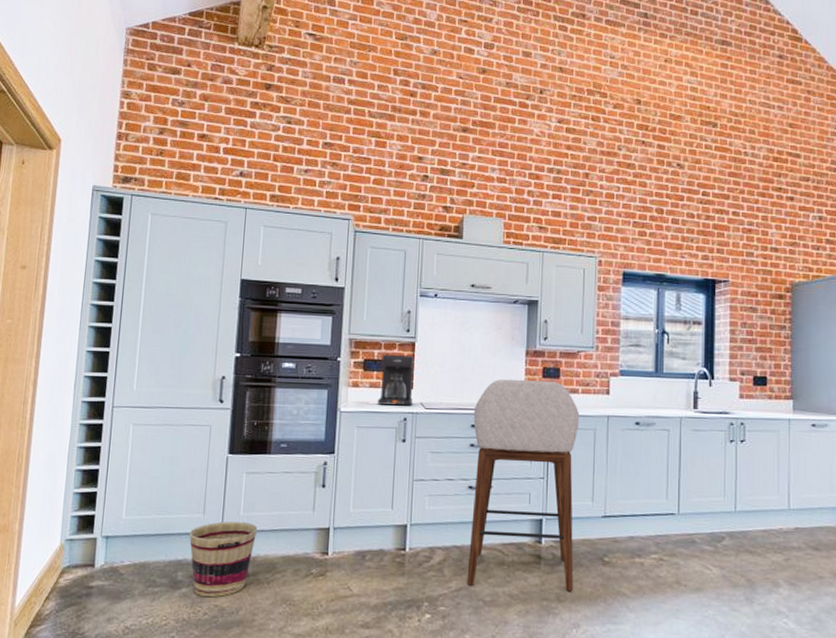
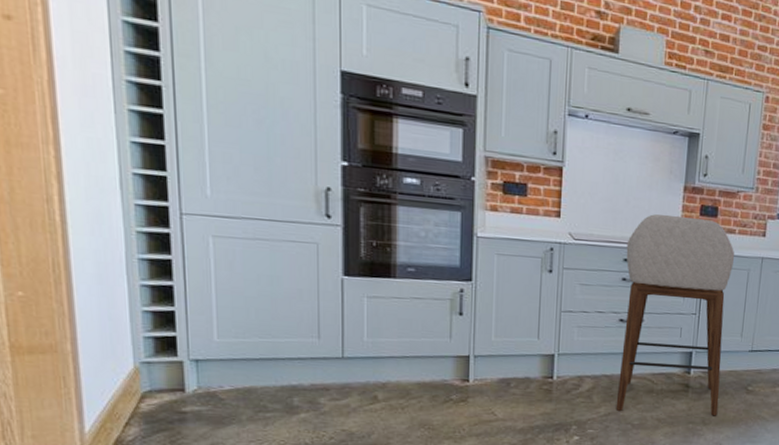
basket: present [189,521,258,598] -> none [302,346,386,423]
coffee maker: present [377,354,415,406] -> none [519,177,562,236]

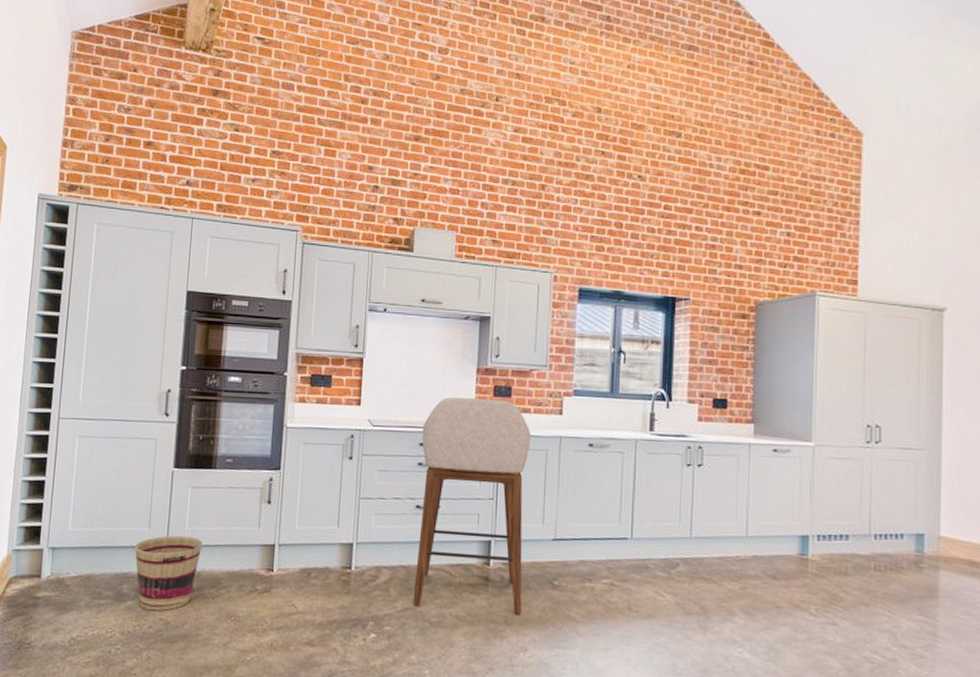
basket: none [302,346,386,423] -> present [134,535,203,612]

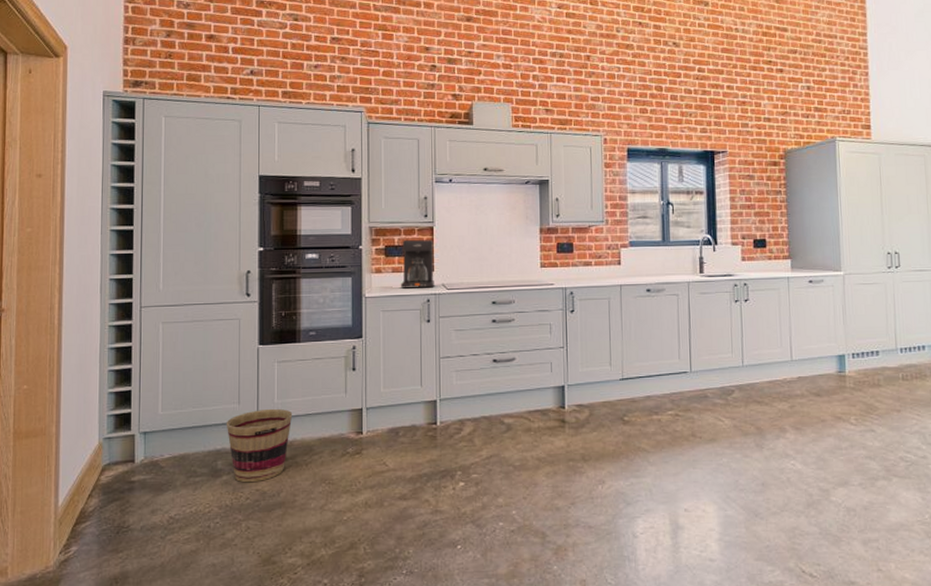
coffee maker: none [323,369,363,423] -> present [400,239,434,289]
bar stool: present [413,397,532,615] -> none [493,255,597,454]

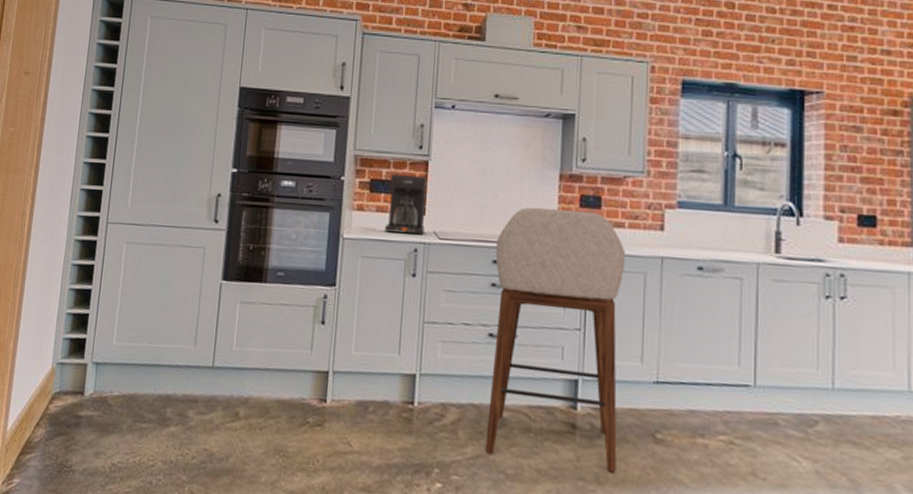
basket: present [226,408,293,483] -> none [179,355,251,441]
bar stool: none [493,255,597,454] -> present [485,207,626,473]

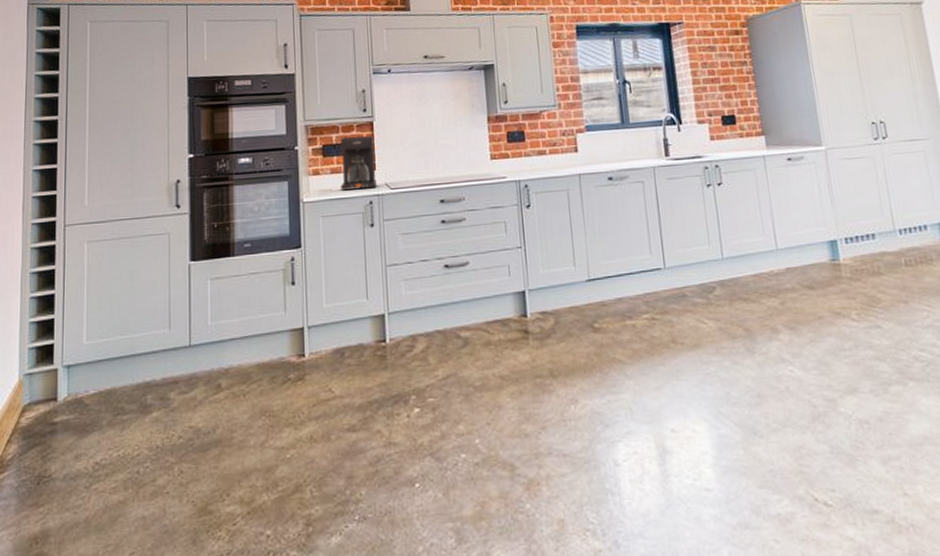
bar stool: present [485,207,626,473] -> none [440,145,566,373]

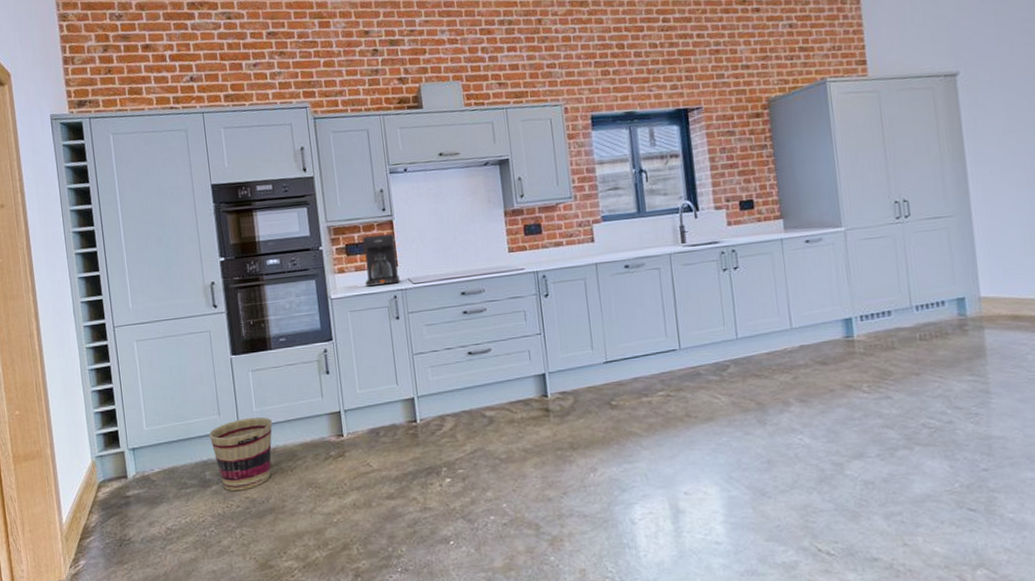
basket: none [155,332,228,420] -> present [209,417,273,492]

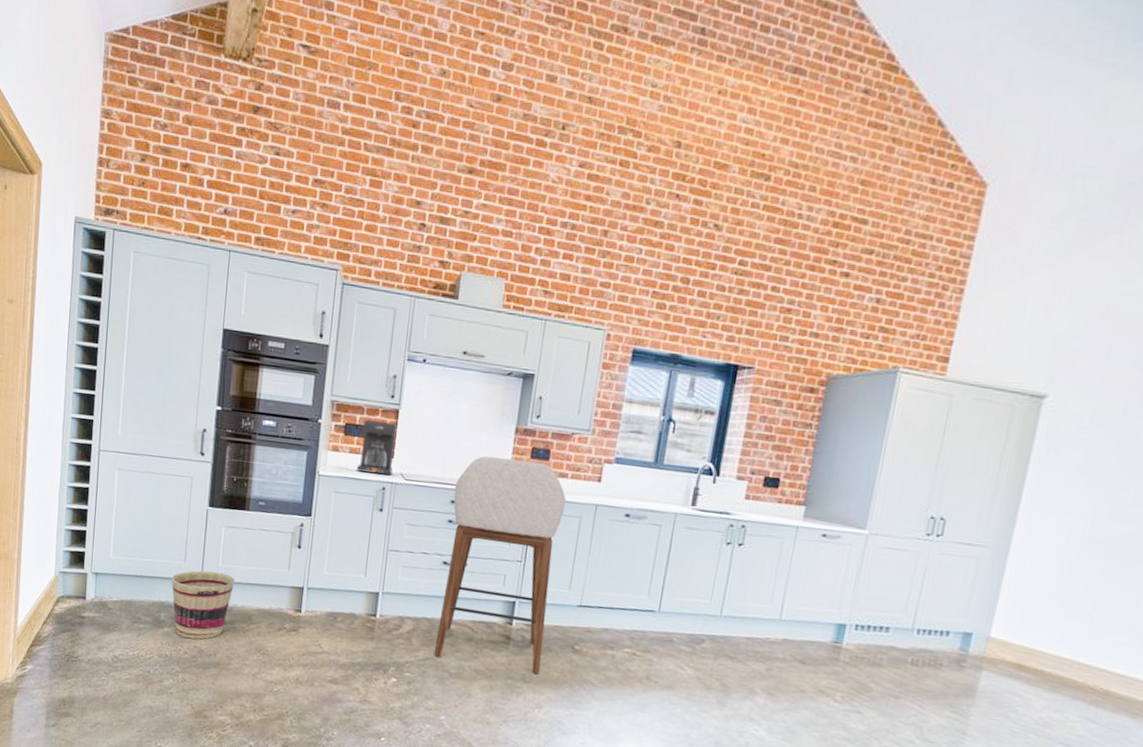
bar stool: none [461,237,585,447] -> present [434,456,567,675]

